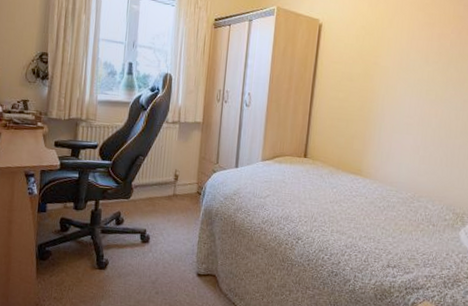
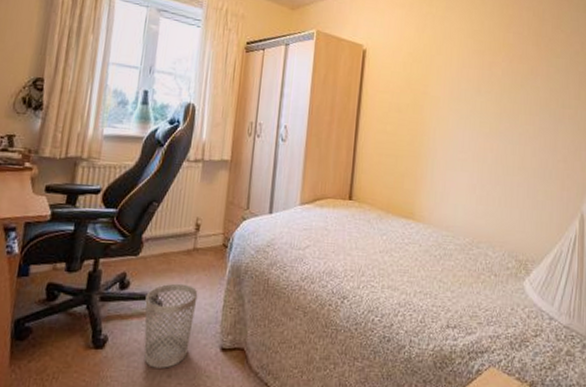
wastebasket: none [136,222,178,287] -> present [144,283,198,368]

